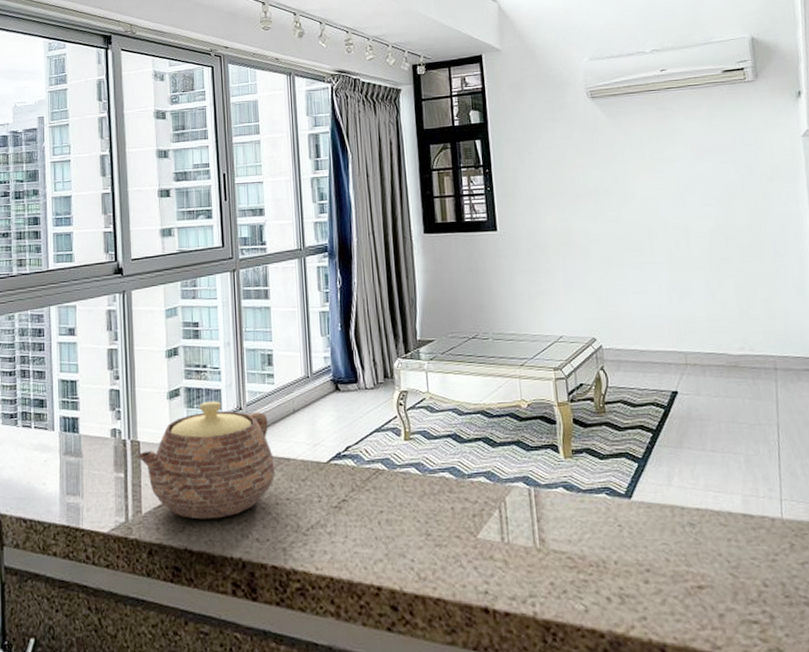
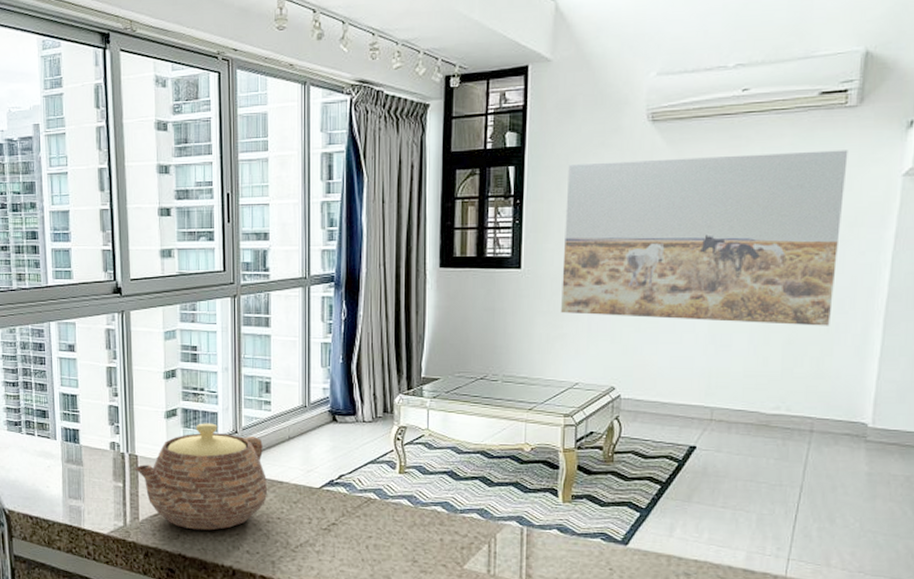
wall art: none [527,116,771,271] -> present [561,150,848,326]

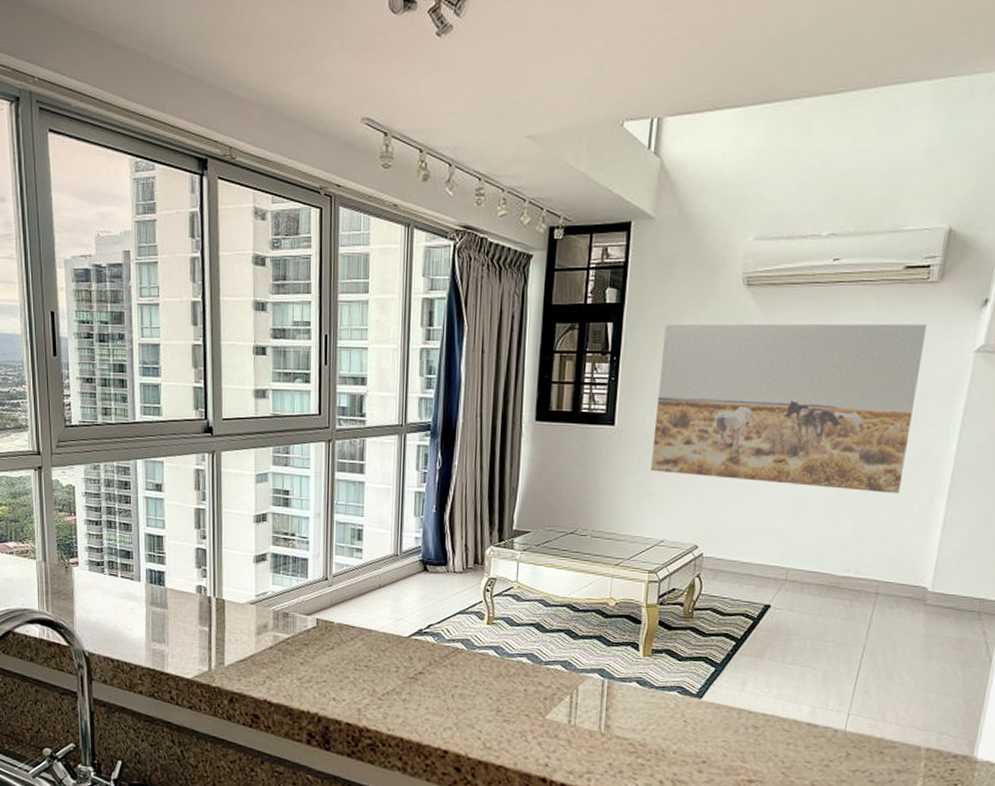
teapot: present [134,423,268,531] -> none [220,569,357,677]

